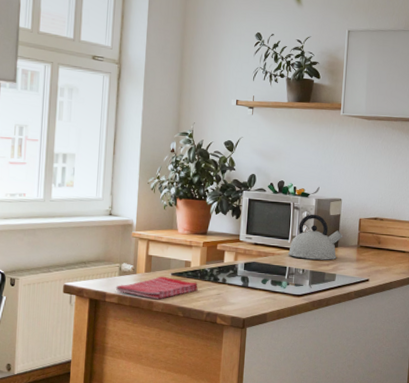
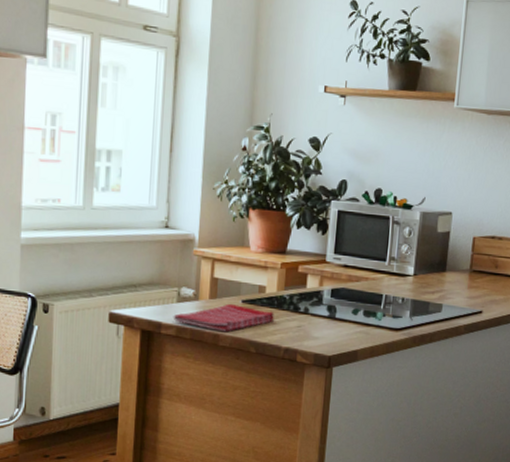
kettle: present [288,214,343,260] -> none [385,230,453,287]

